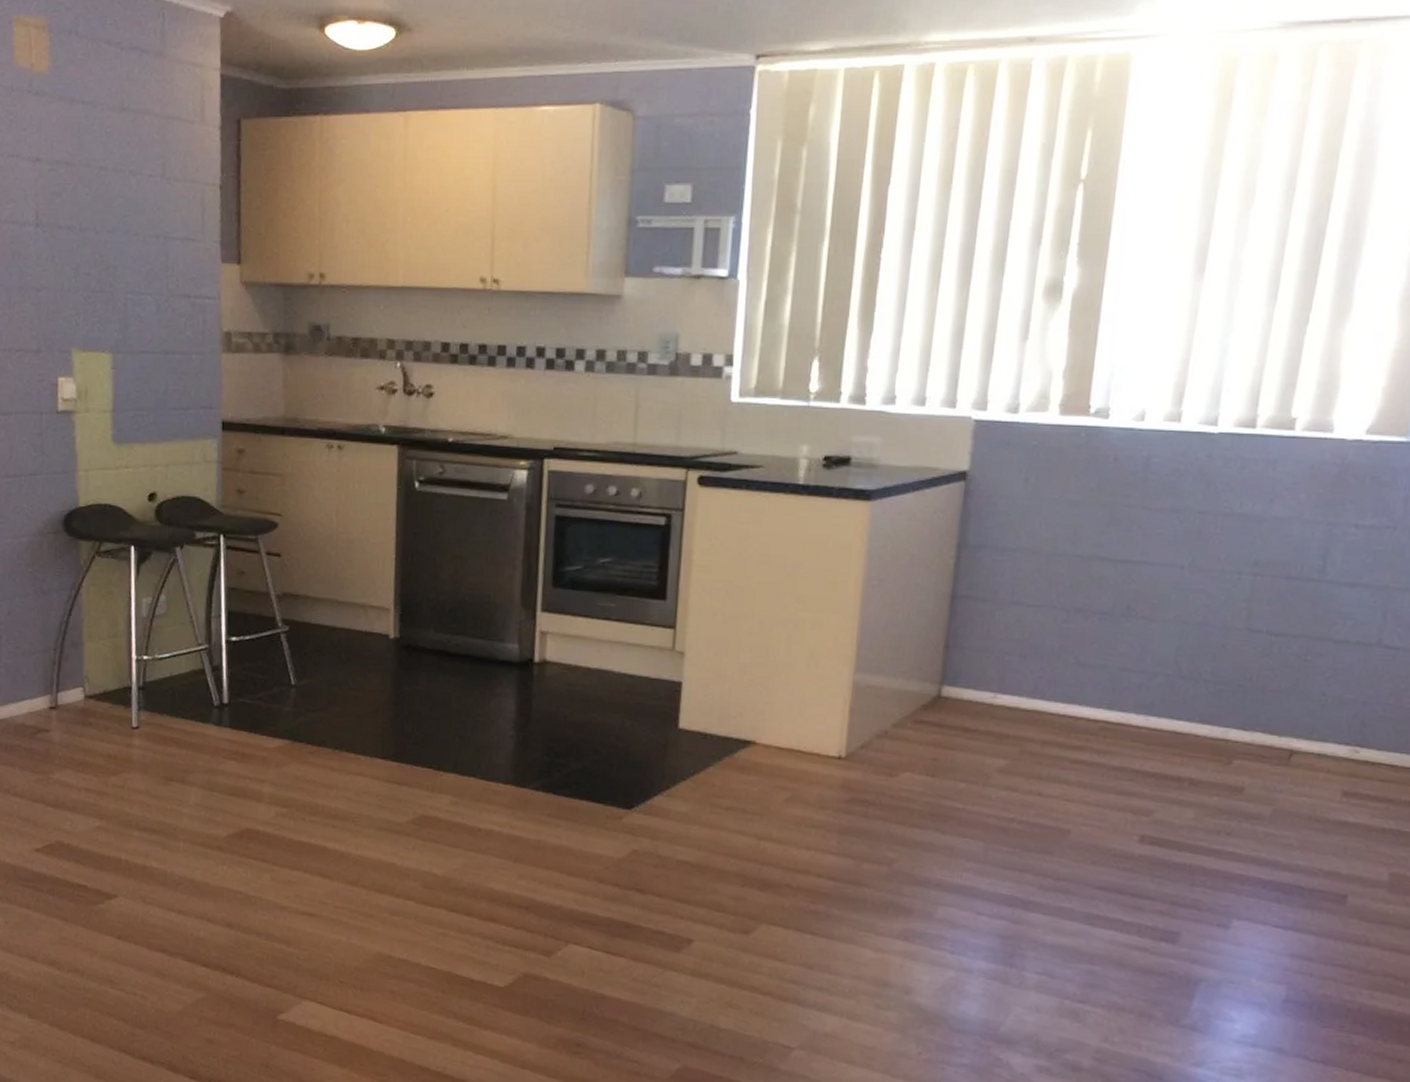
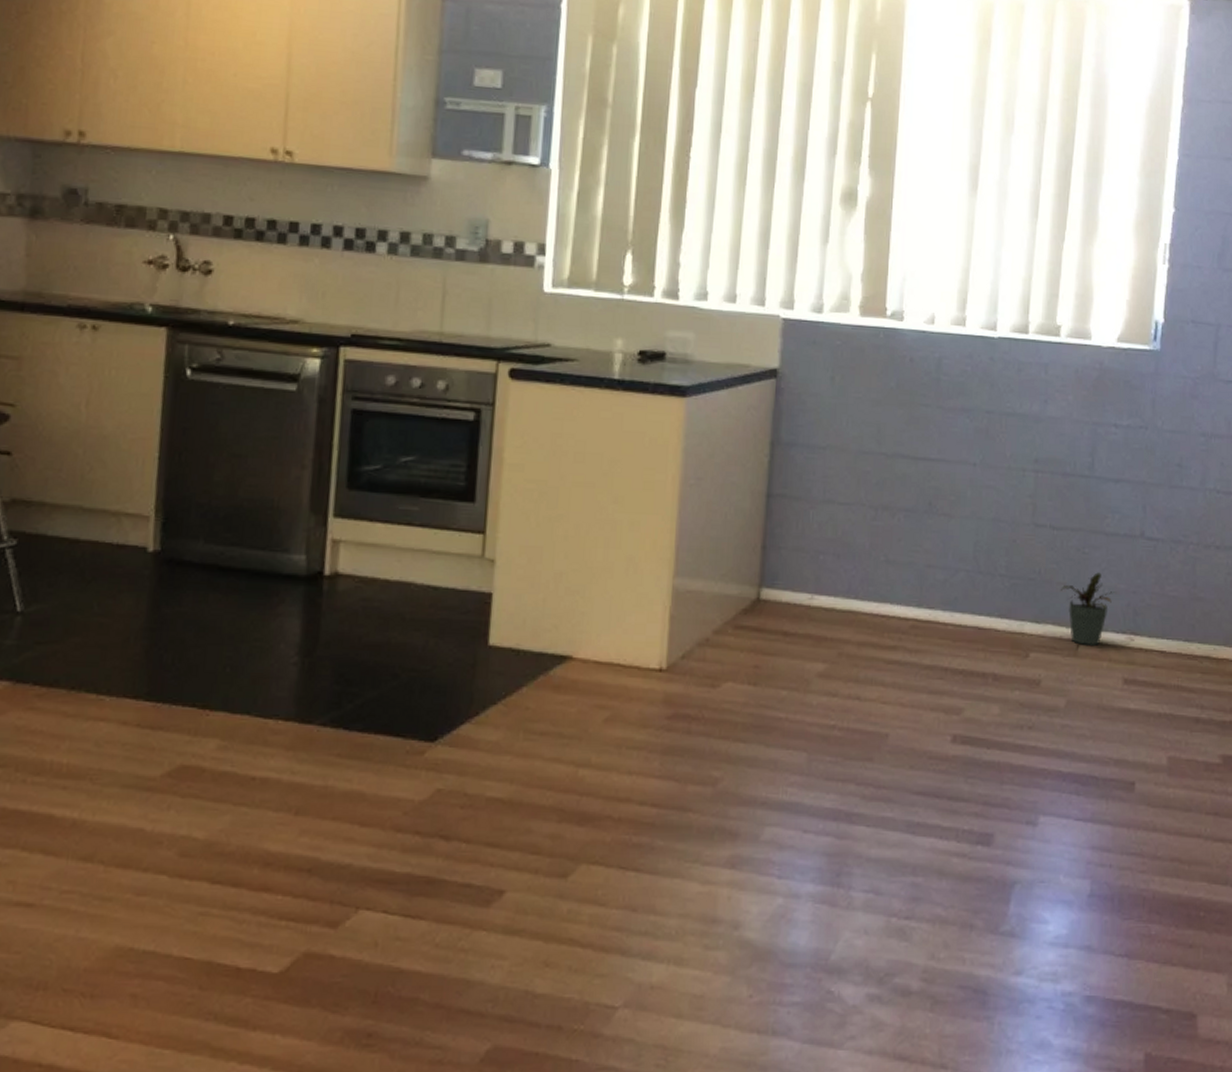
potted plant: none [1275,681,1340,757] -> present [1061,572,1114,647]

